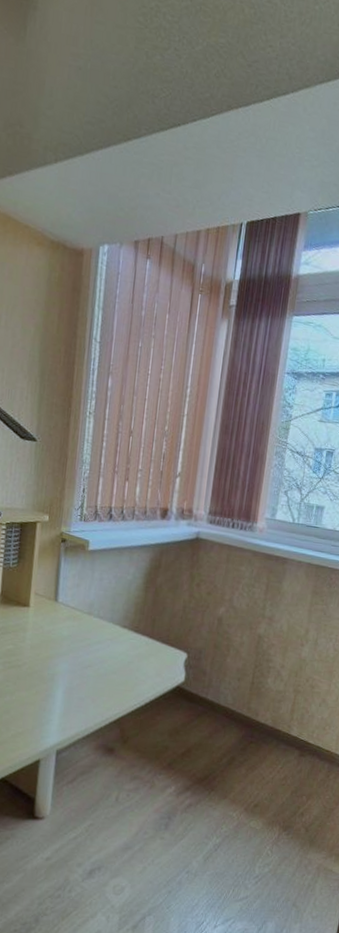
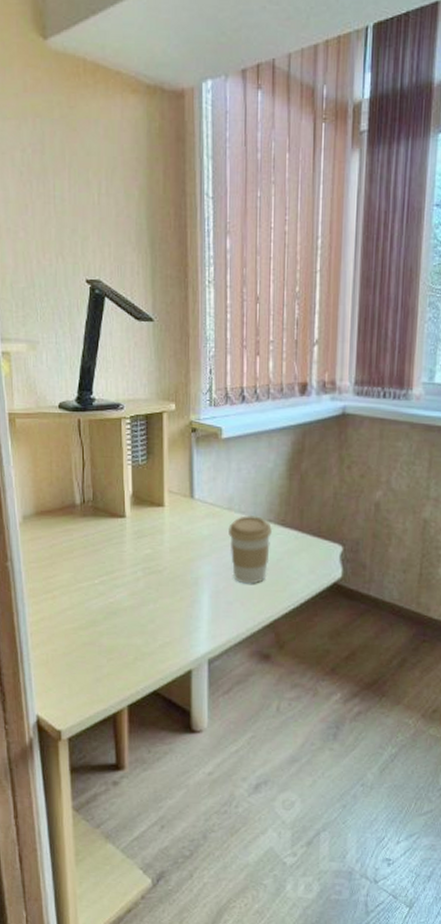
coffee cup: none [86,620,127,683] -> present [228,514,273,584]

